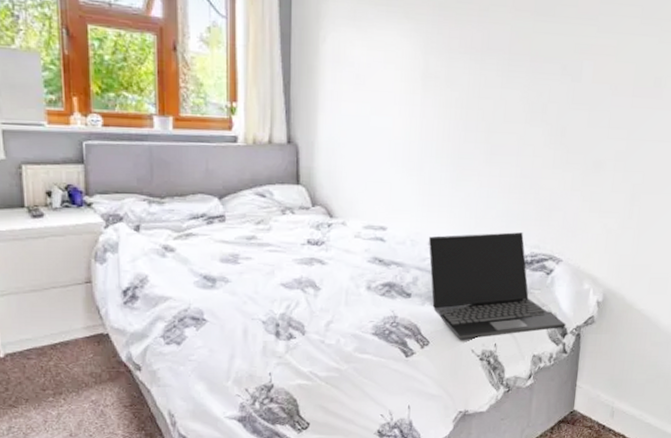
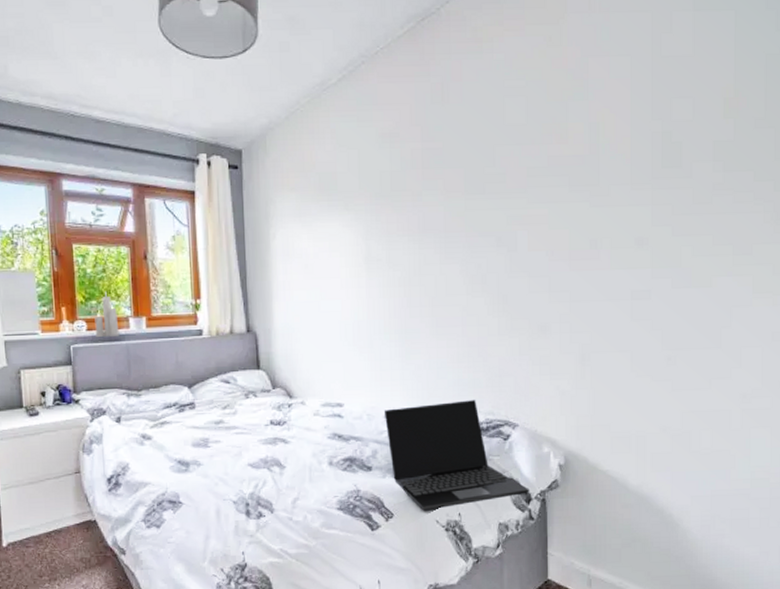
candle: none [112,83,142,136] -> present [95,291,120,338]

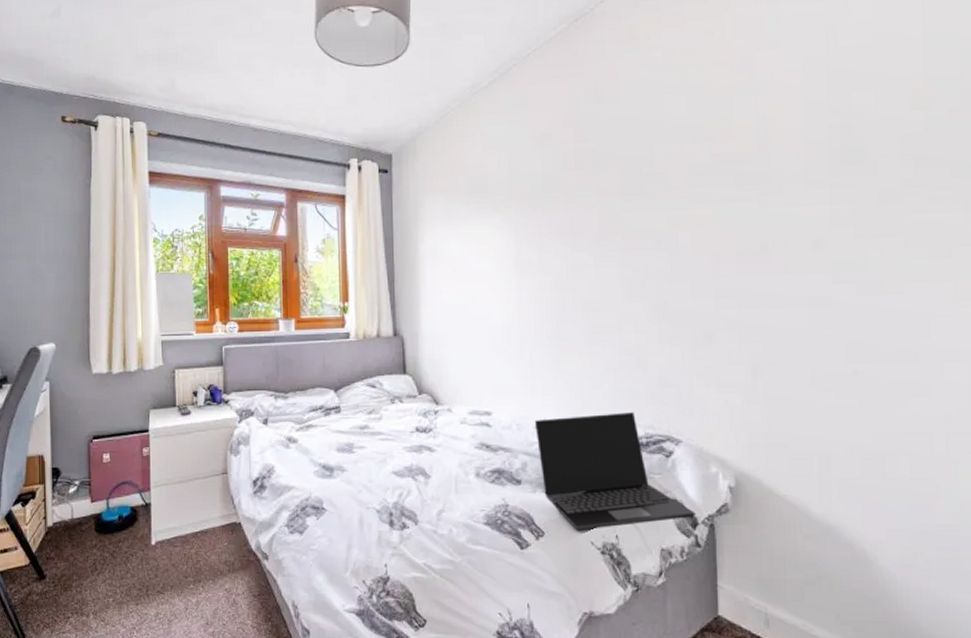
candle: present [95,291,120,338] -> none [246,294,269,340]

